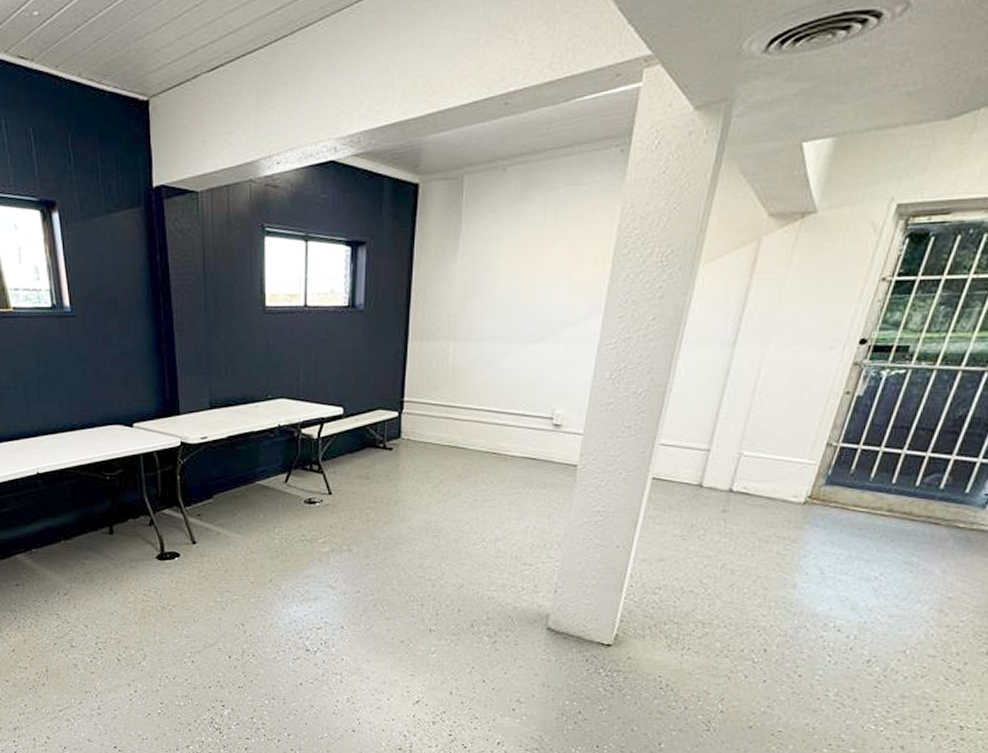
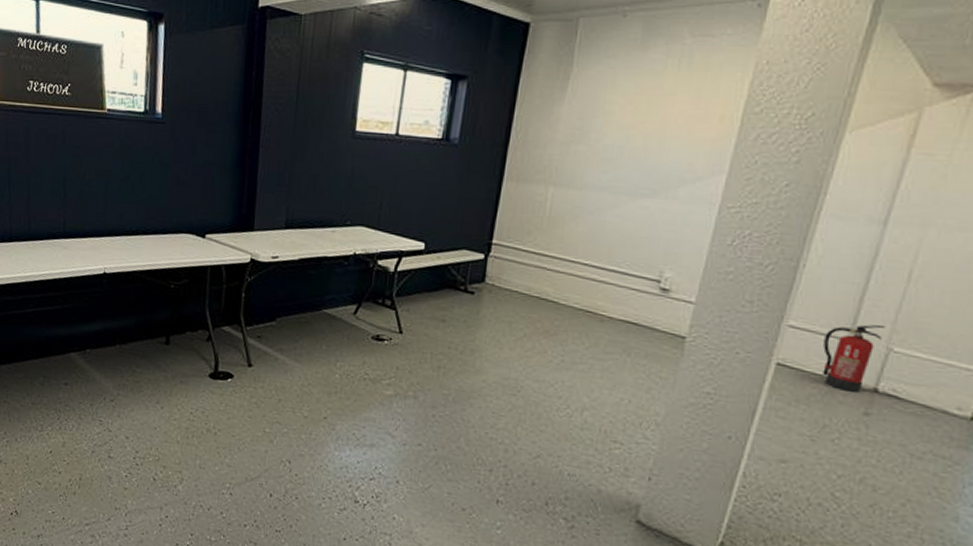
fire extinguisher: none [689,433,738,494] -> present [822,324,886,393]

